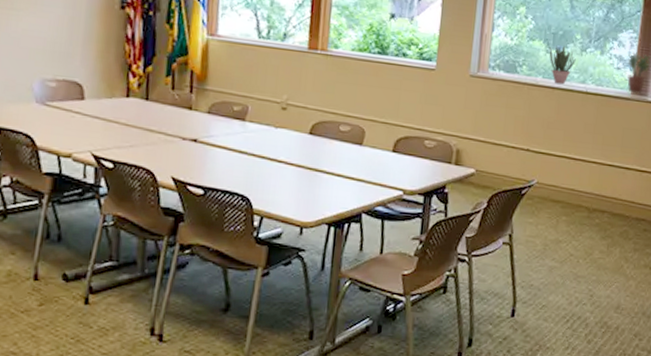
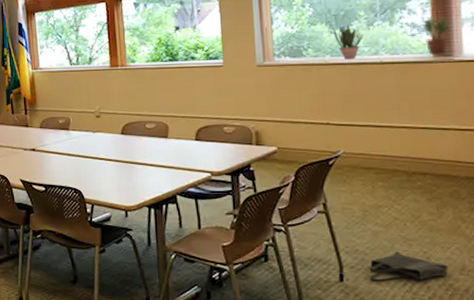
tote bag: none [538,288,607,318] -> present [369,251,449,282]

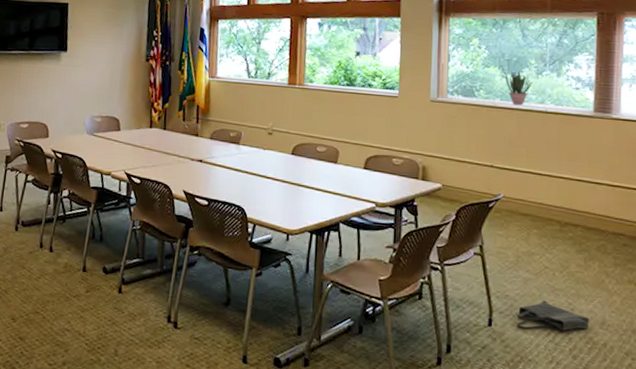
potted plant: present [422,16,451,56] -> none [587,73,612,112]

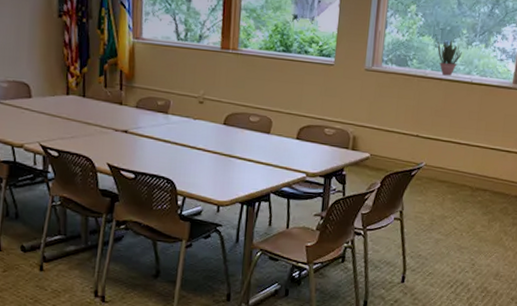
tote bag: present [517,300,590,330] -> none [425,257,487,284]

